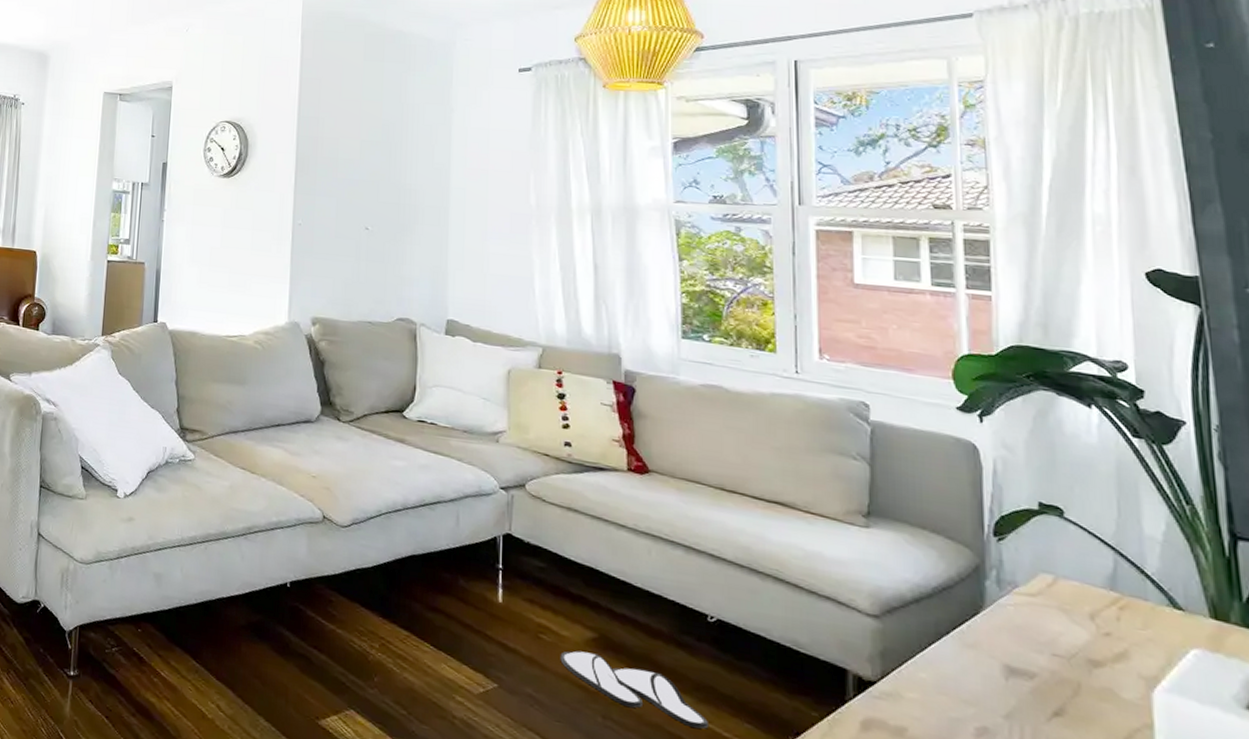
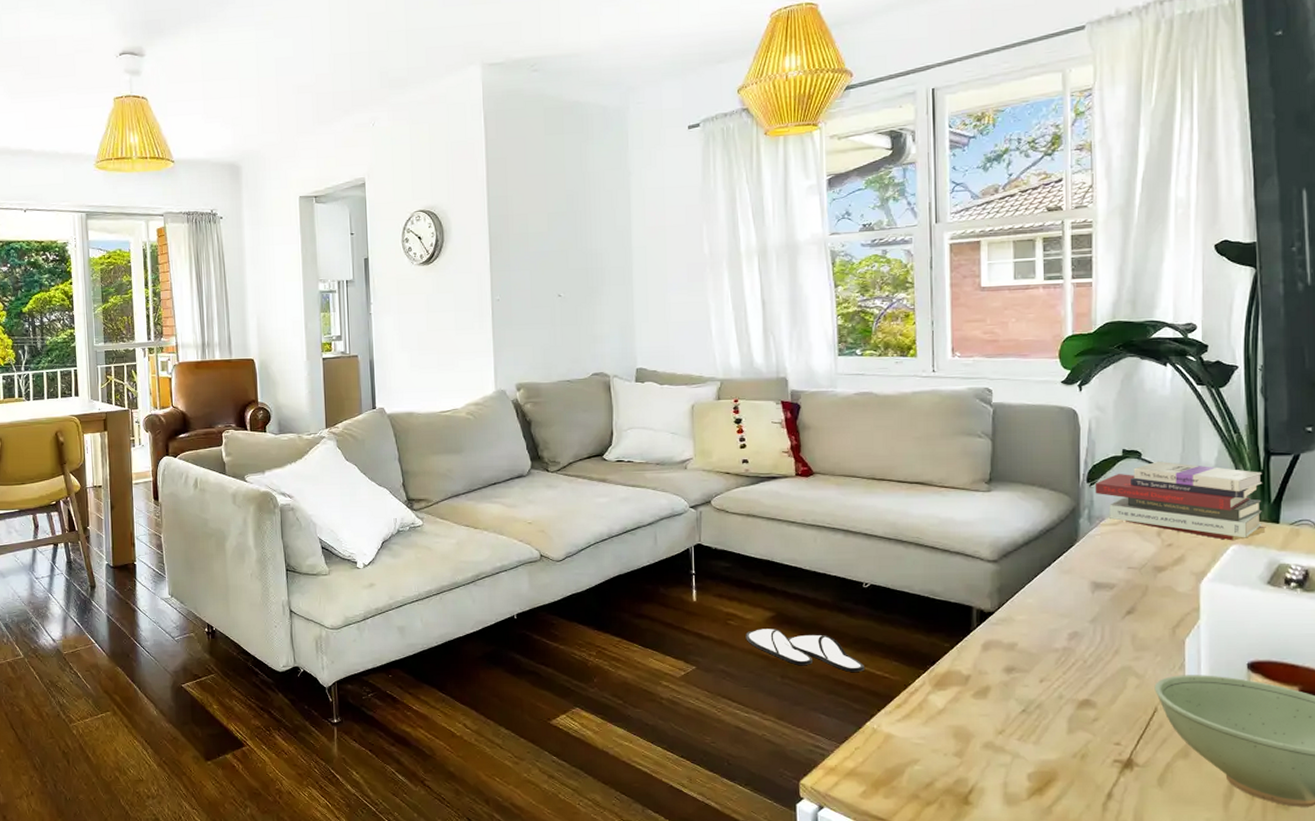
books: none [1004,523,1237,644] -> present [1095,461,1265,541]

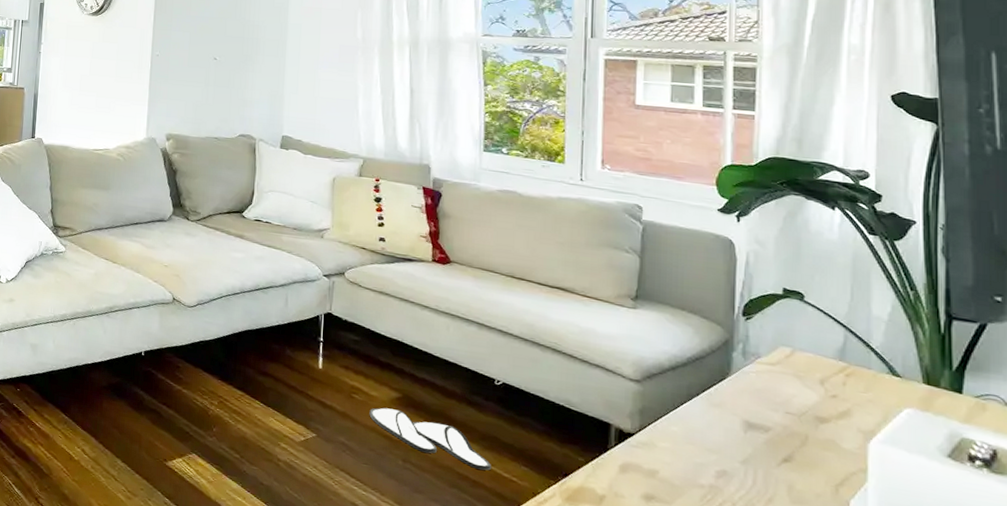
books: present [1095,461,1265,541] -> none [751,306,945,404]

